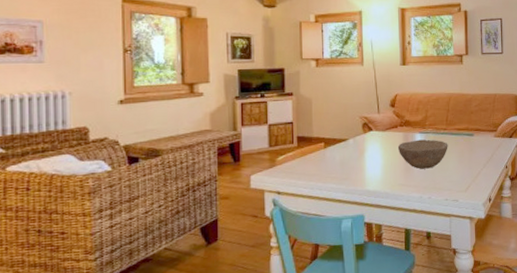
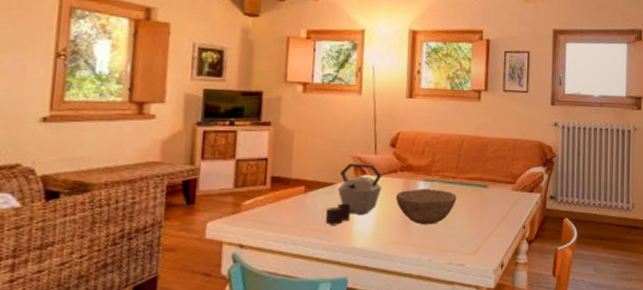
kettle: none [342,121,386,173] -> present [325,163,382,225]

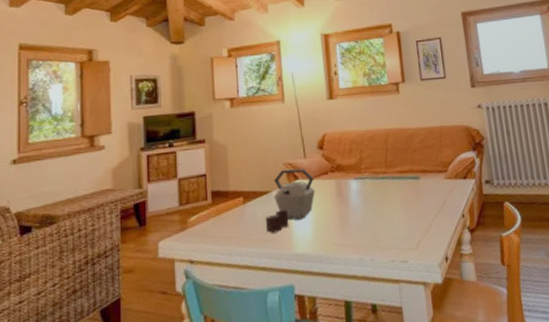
bowl: present [395,188,457,225] -> none [329,186,390,224]

